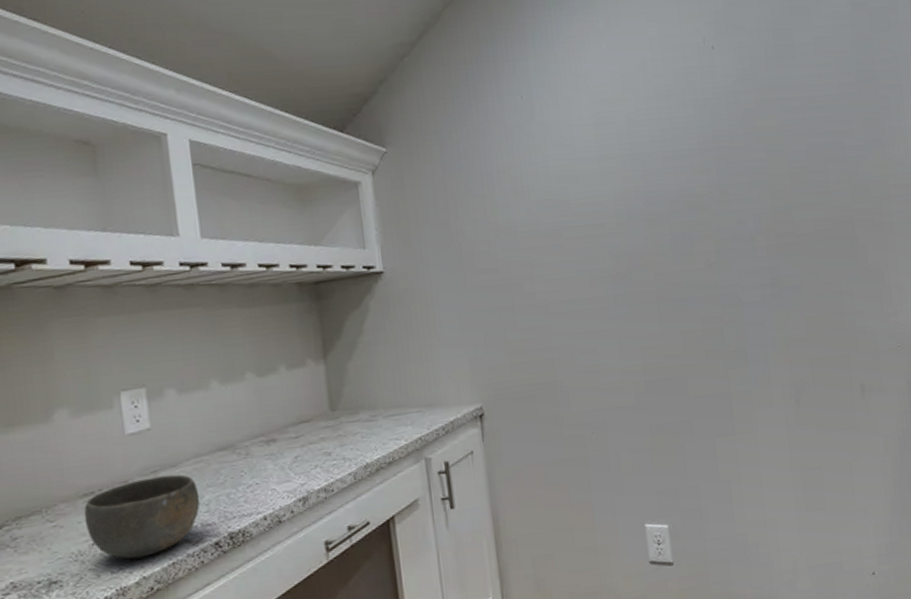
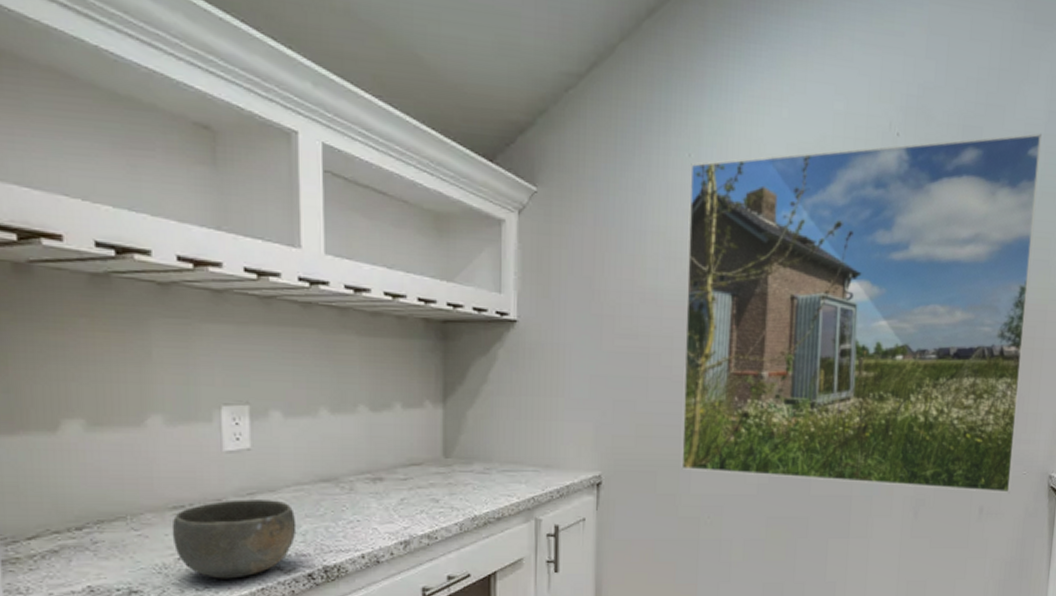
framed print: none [524,24,889,390] -> present [681,133,1043,494]

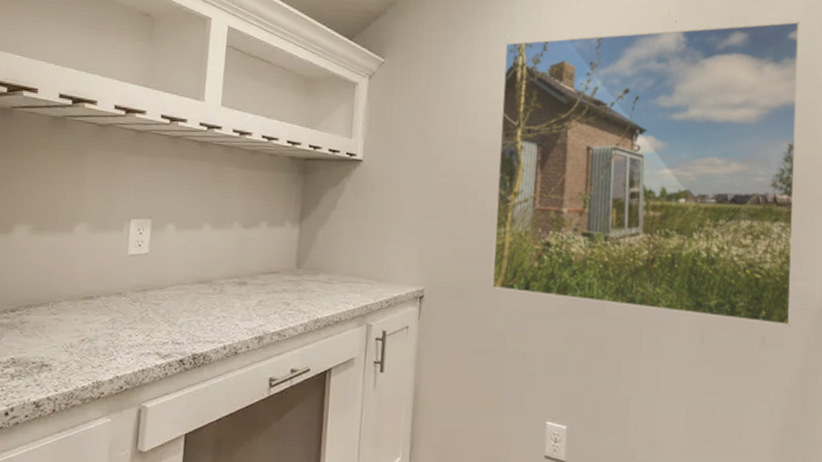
bowl: present [171,499,297,579] -> none [80,294,176,360]

